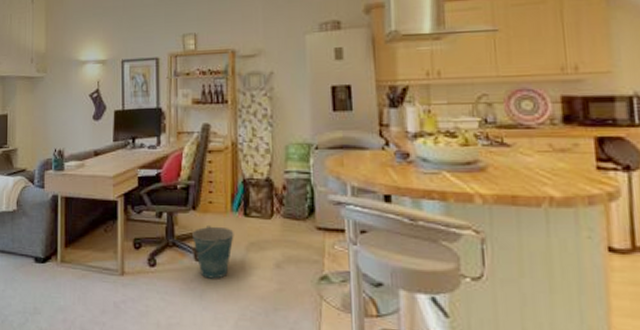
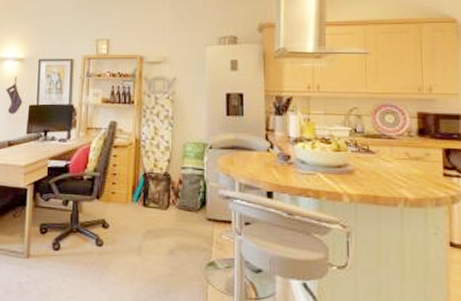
bucket: present [192,226,234,279] -> none [94,214,133,263]

